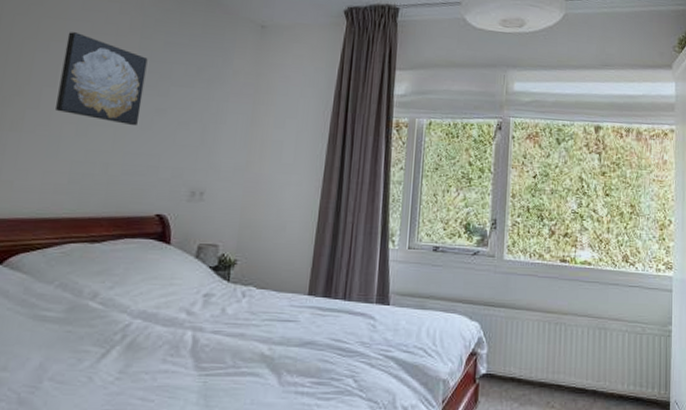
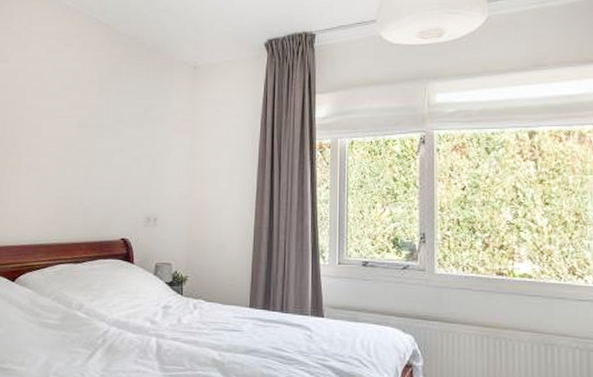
wall art: present [56,32,148,126] -> none [42,90,105,165]

